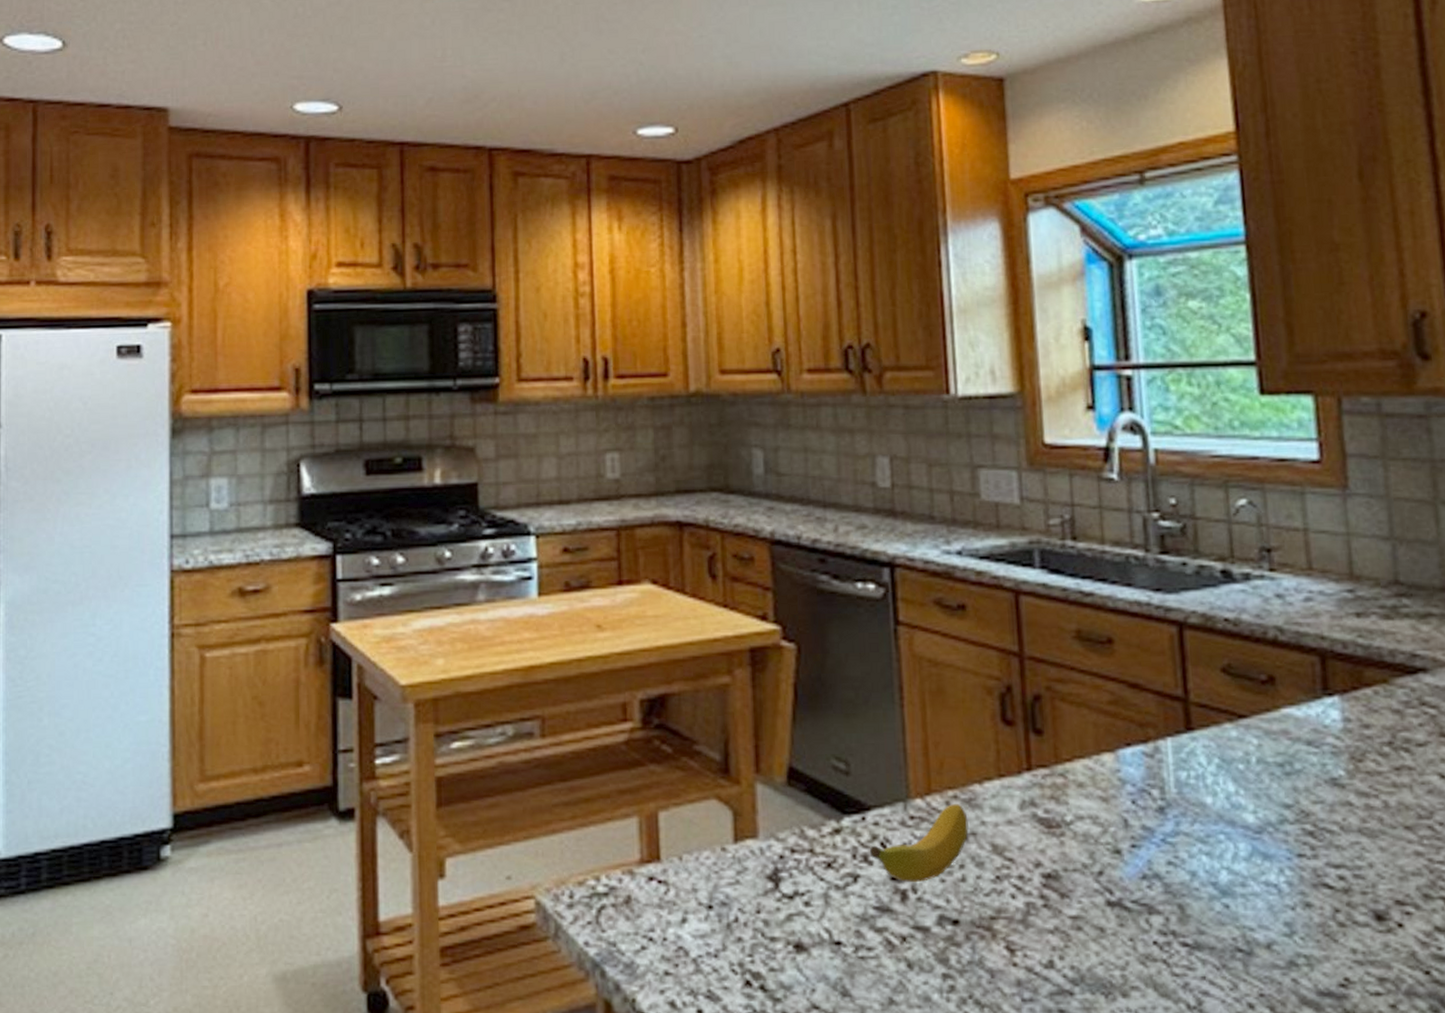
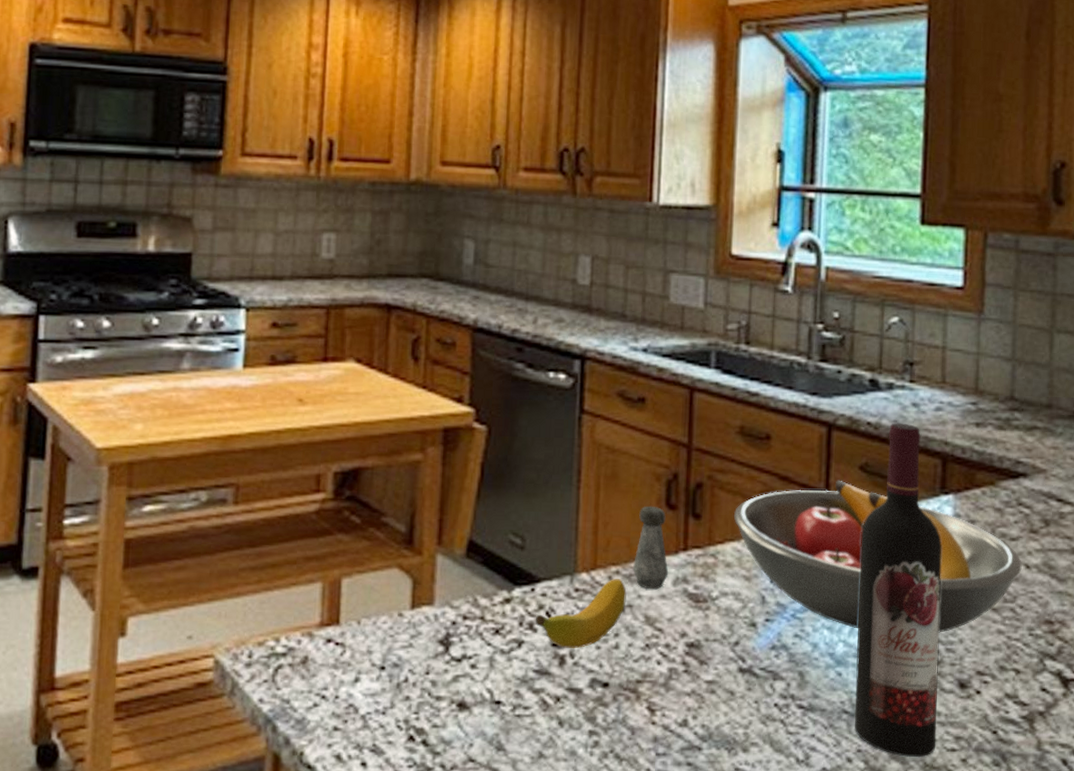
salt shaker: none [972,722,1013,815] -> present [633,506,669,590]
fruit bowl: none [1080,685,1436,856] -> present [733,480,1022,633]
wine bottle: none [1232,617,1356,1003] -> present [854,423,942,758]

